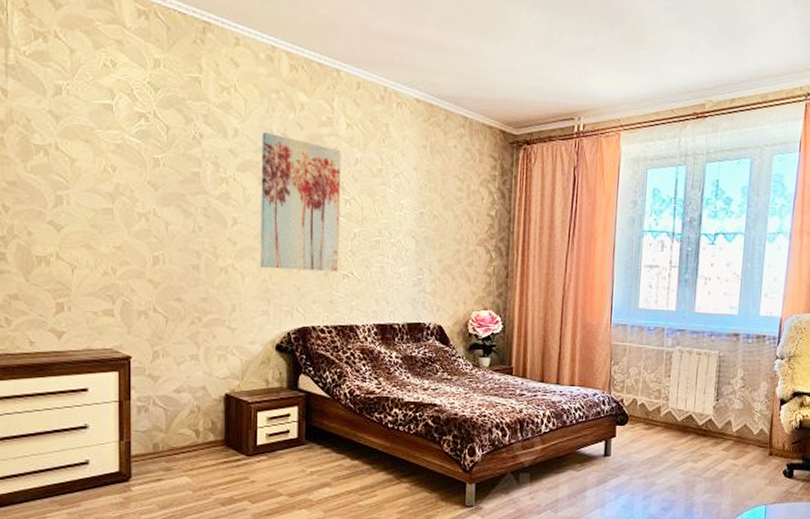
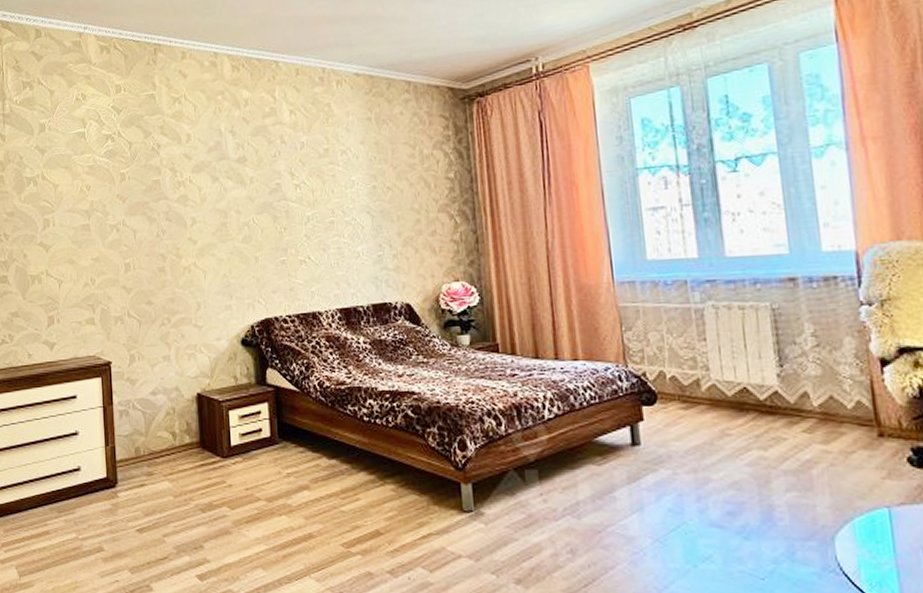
wall art: present [260,131,342,272] -> none [211,132,295,263]

